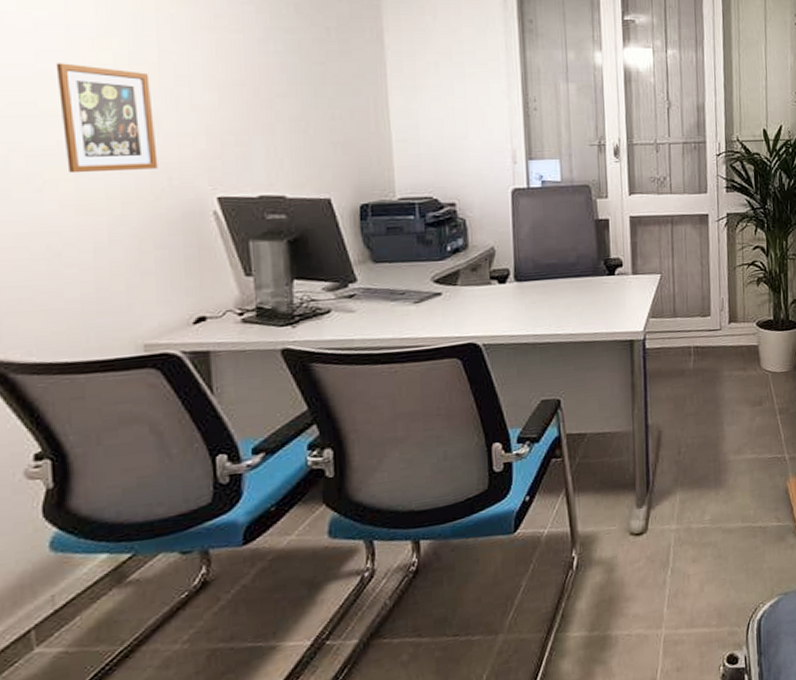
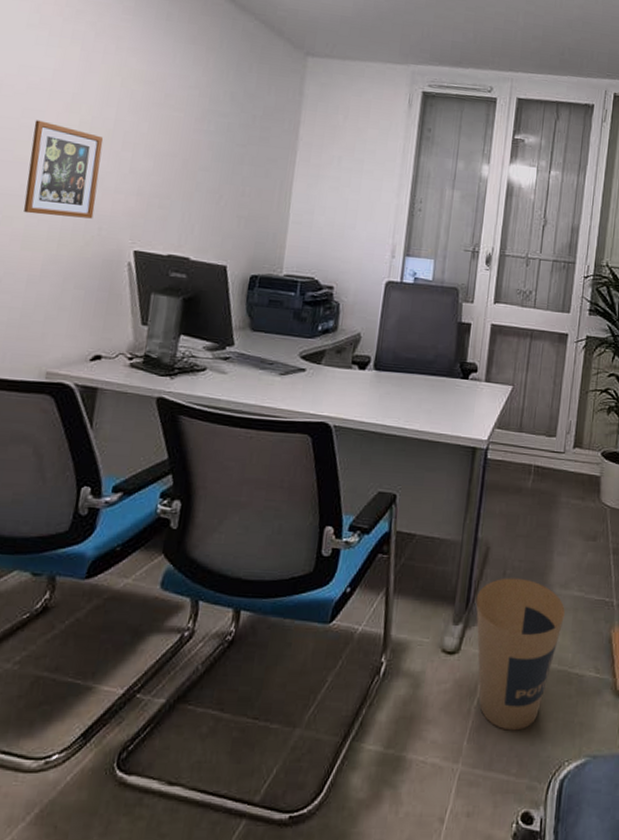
trash can: none [655,453,742,590] -> present [476,578,565,731]

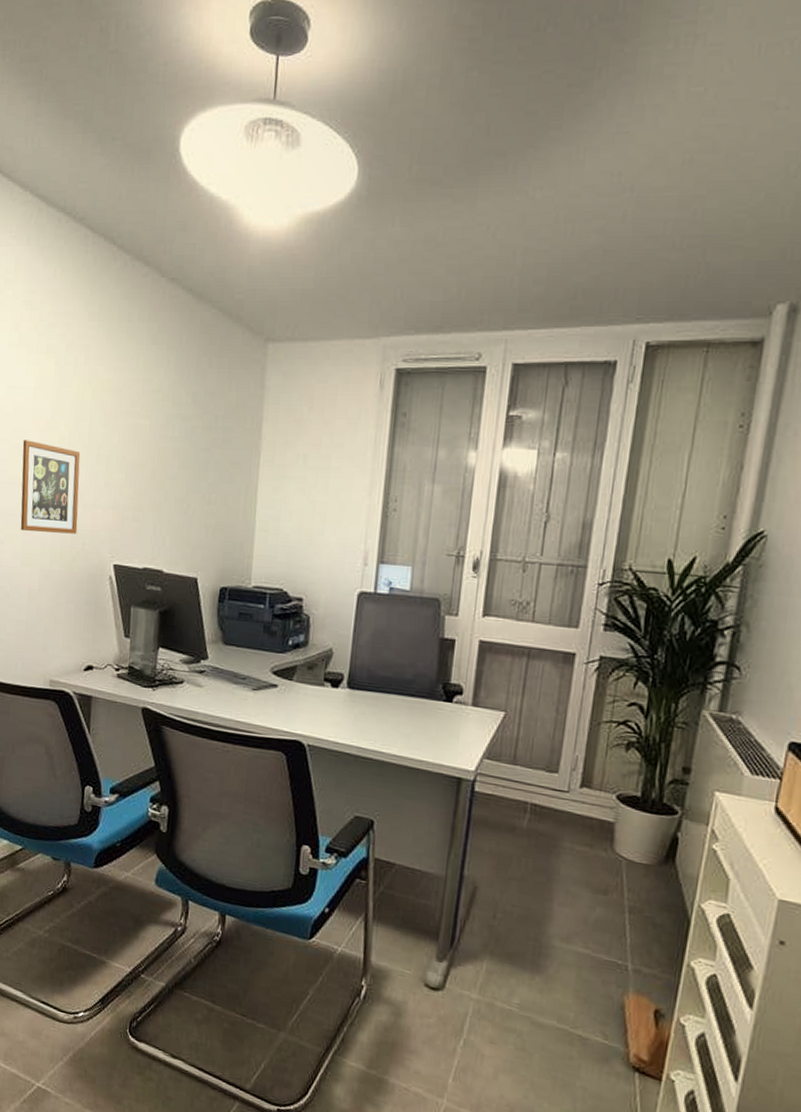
trash can: present [476,578,565,731] -> none [461,921,567,1081]

